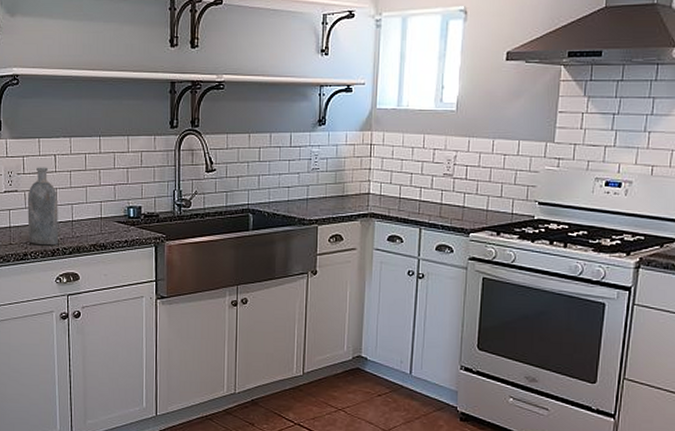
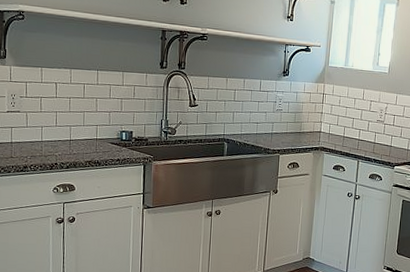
bottle: present [27,167,58,246] -> none [28,92,58,161]

